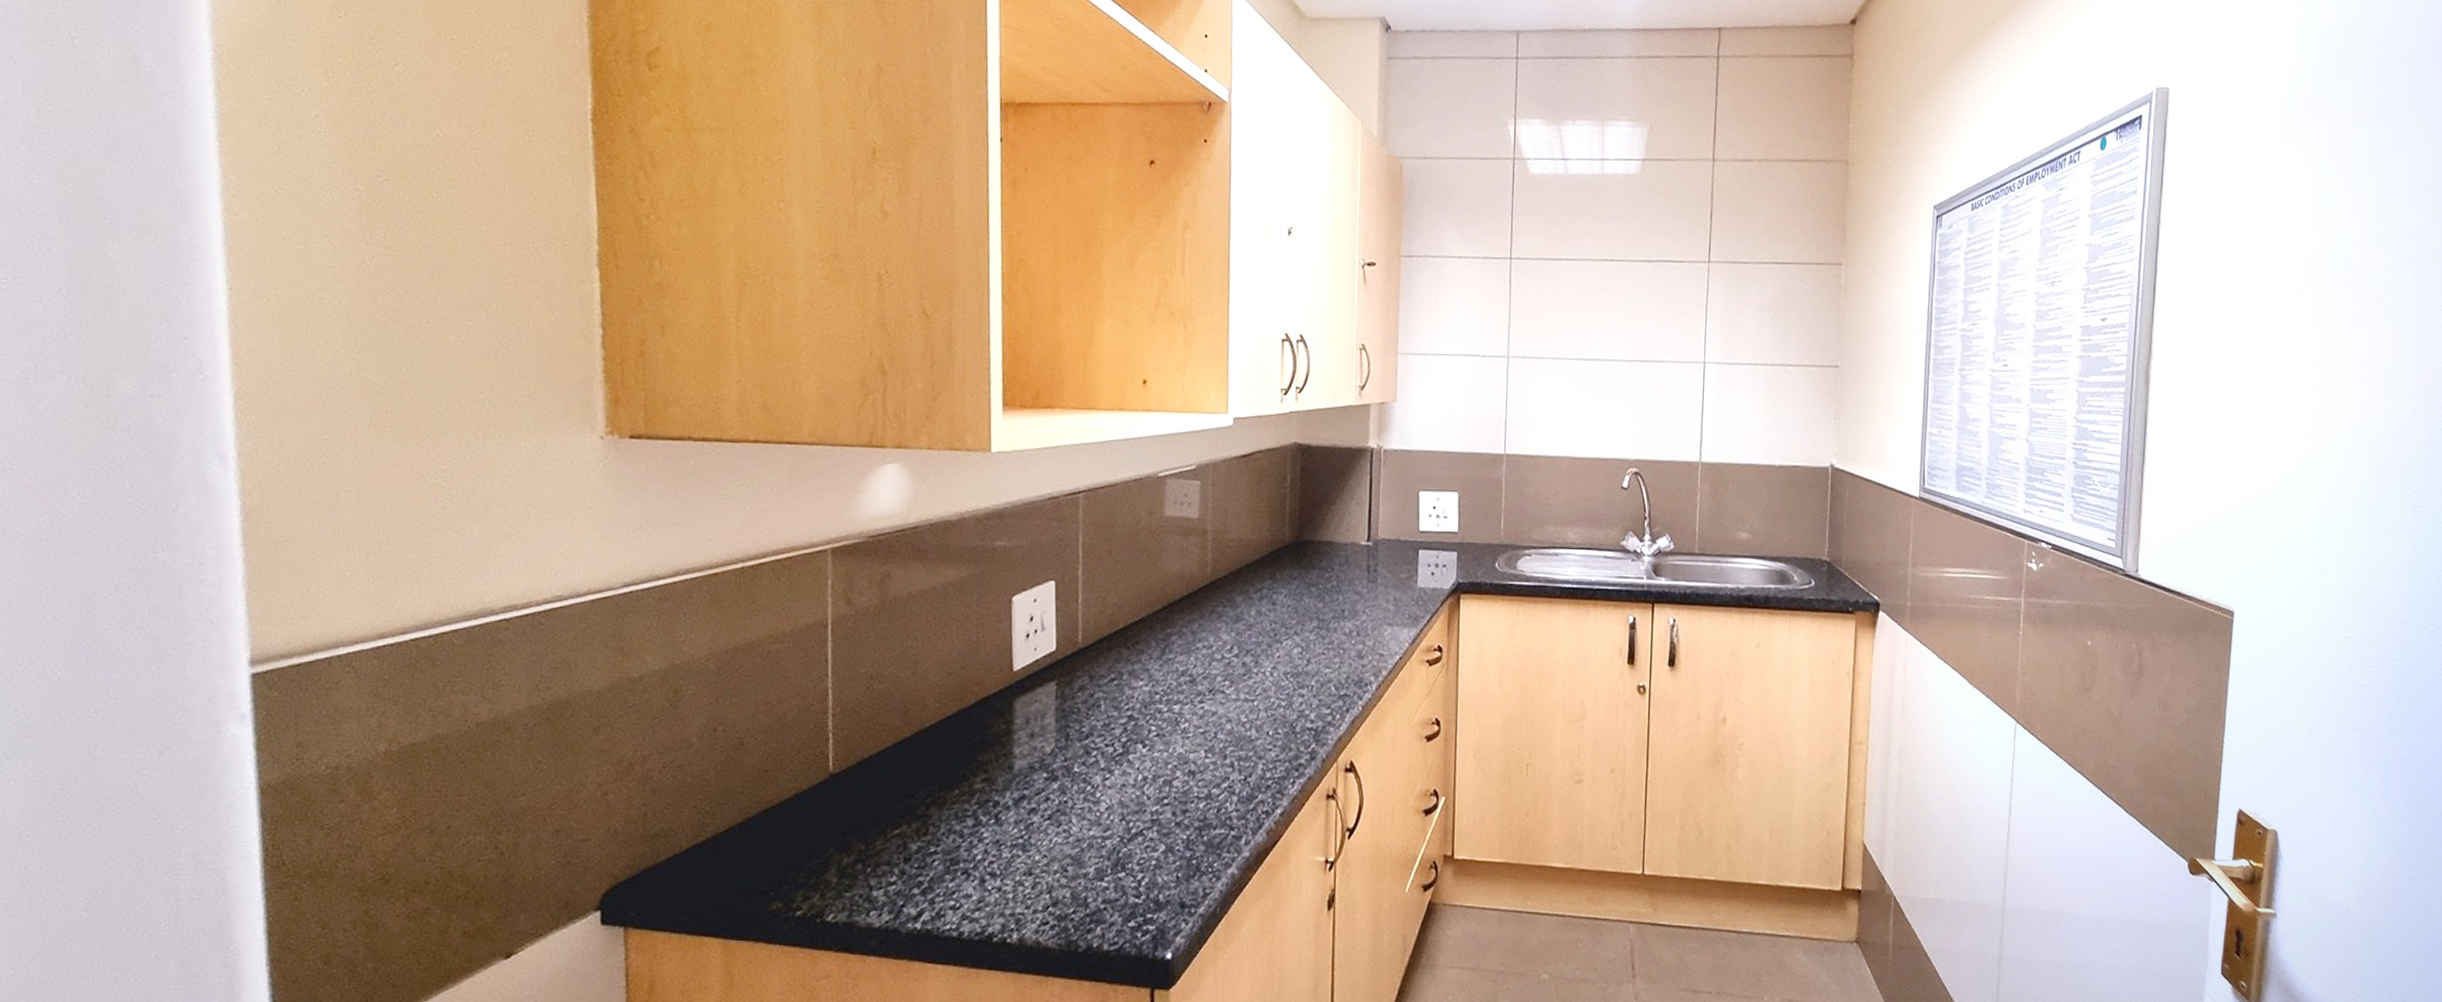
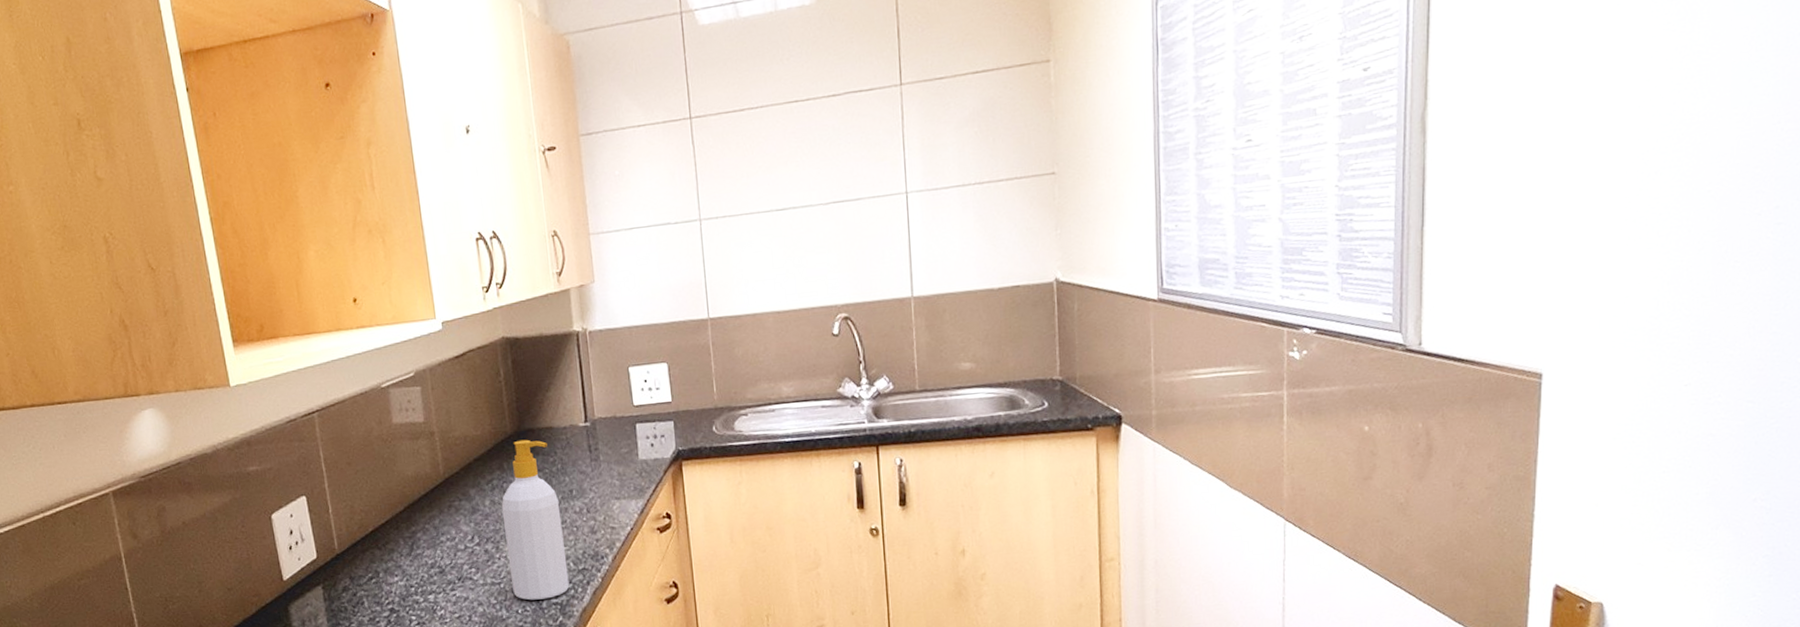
soap bottle: none [1266,551,1329,723] -> present [501,439,570,601]

